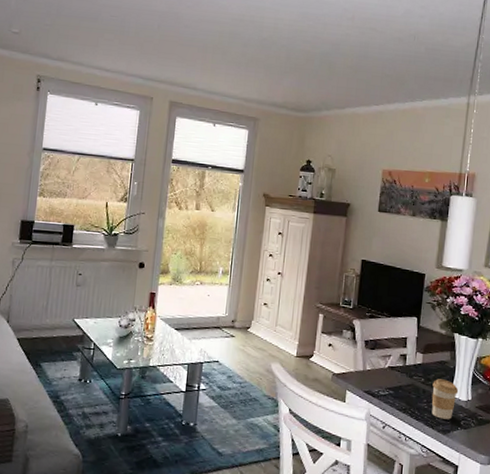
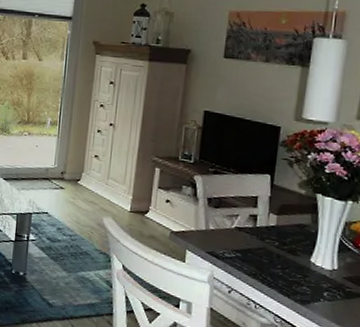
coffee cup: present [431,379,459,420] -> none [287,243,322,289]

